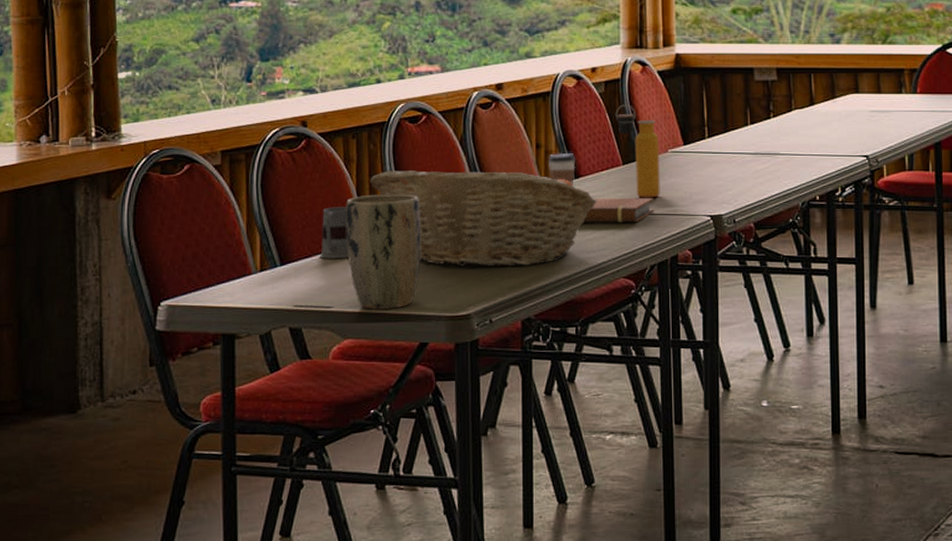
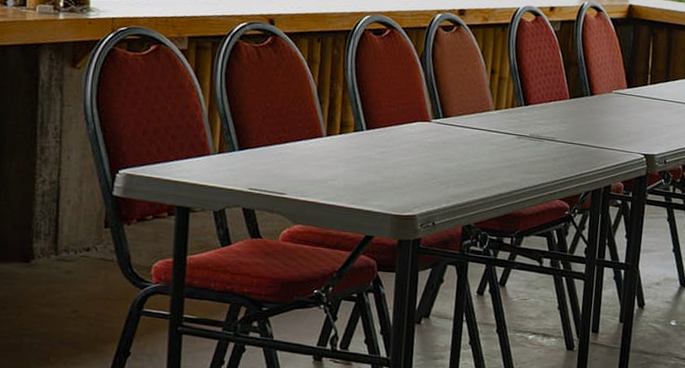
mug: present [320,207,349,258] -> none [277,102,307,151]
plant pot: present [346,194,421,309] -> none [303,95,377,203]
fruit basket: present [369,170,598,267] -> none [330,76,543,179]
coffee cup: present [547,152,576,185] -> none [500,80,527,111]
notebook: present [583,198,654,223] -> none [528,126,594,152]
water bottle: present [615,104,660,198] -> none [567,44,606,132]

